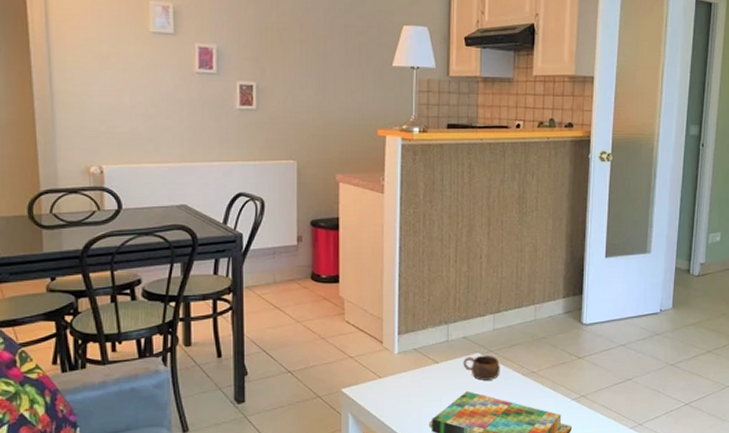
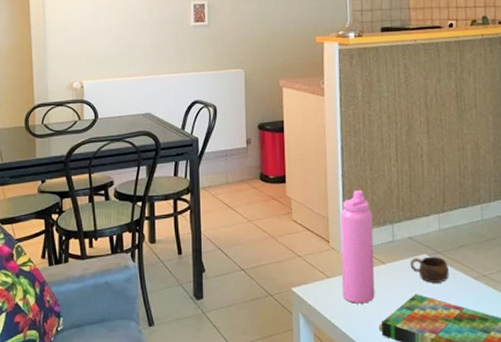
water bottle: none [394,290,428,402] -> present [340,189,375,304]

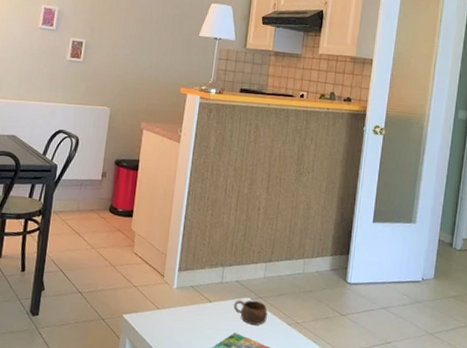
water bottle: present [340,189,375,304] -> none [168,231,207,336]

